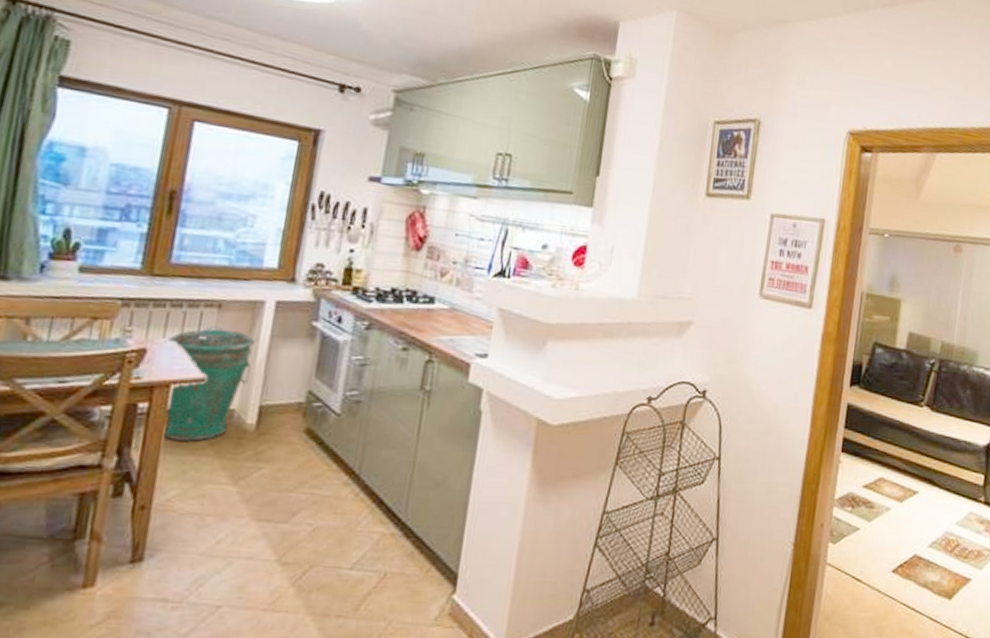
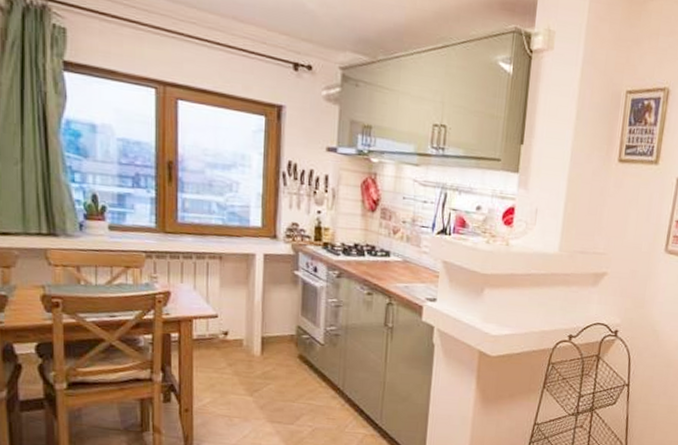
trash can: present [164,326,255,443] -> none [183,274,251,364]

